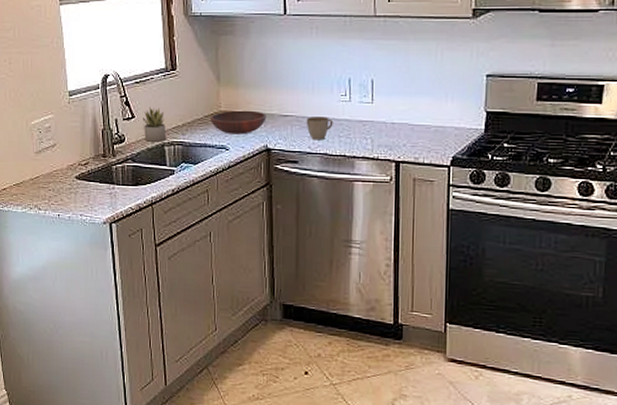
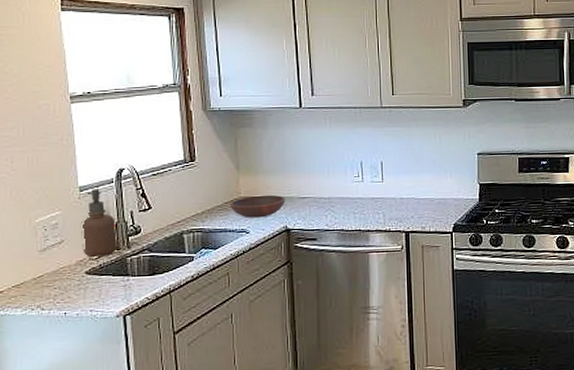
soap dispenser: none [71,94,103,164] -> present [81,189,117,258]
succulent plant: present [143,107,167,142] -> none [160,197,186,231]
cup: present [306,117,333,141] -> none [323,197,348,218]

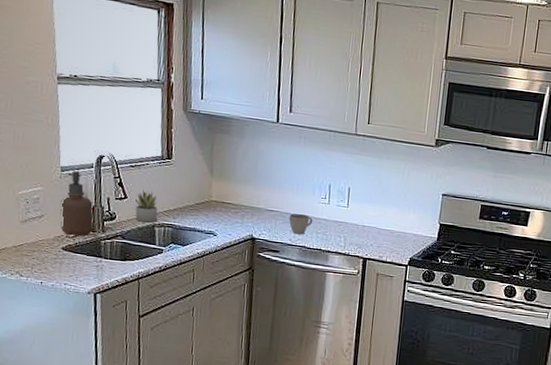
succulent plant: none [160,197,186,231] -> present [135,190,158,223]
wooden bowl: present [229,194,286,218] -> none [200,201,254,223]
cup: none [323,197,348,218] -> present [289,213,313,235]

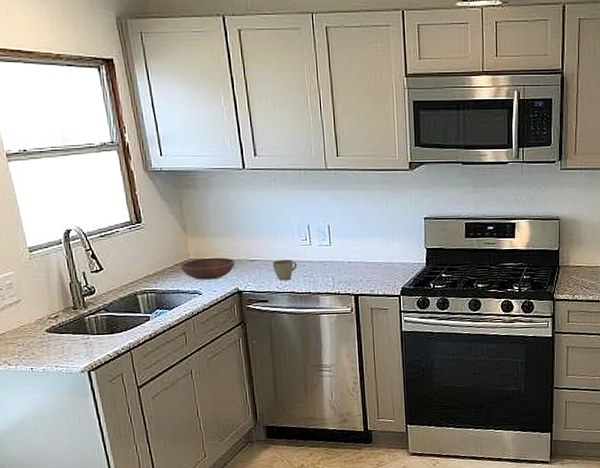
soap dispenser: present [60,171,93,236] -> none [34,250,74,317]
succulent plant: present [135,190,158,223] -> none [112,259,139,292]
wooden bowl: none [200,201,254,223] -> present [180,257,235,280]

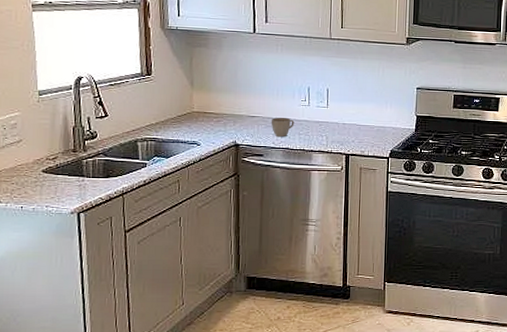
wooden bowl: present [180,257,235,280] -> none [183,111,236,132]

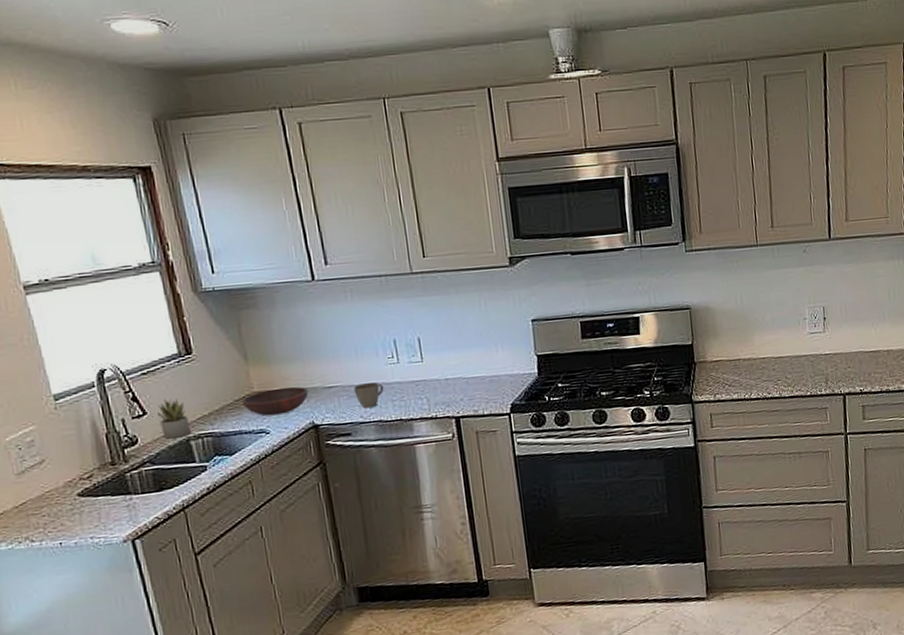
succulent plant: none [116,107,140,138] -> present [158,398,192,439]
wooden bowl: none [183,111,236,132] -> present [241,386,309,416]

